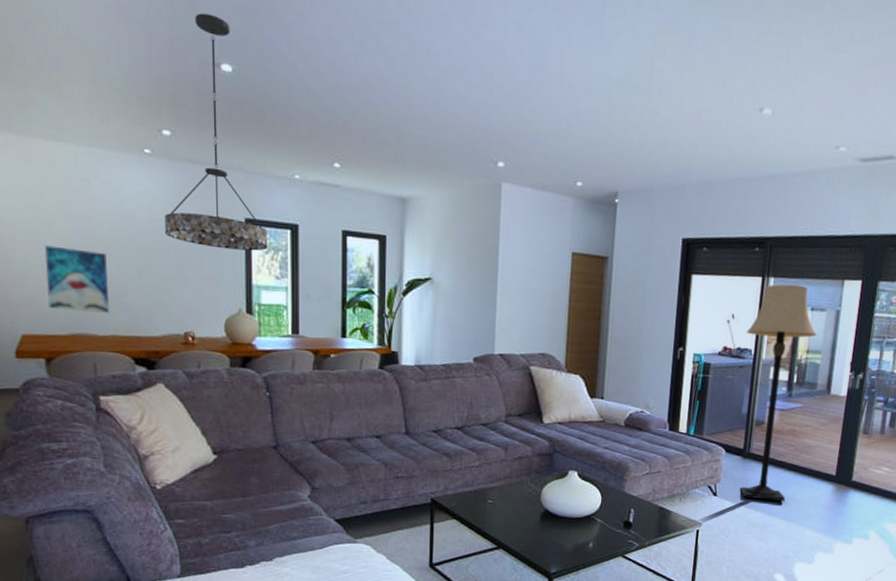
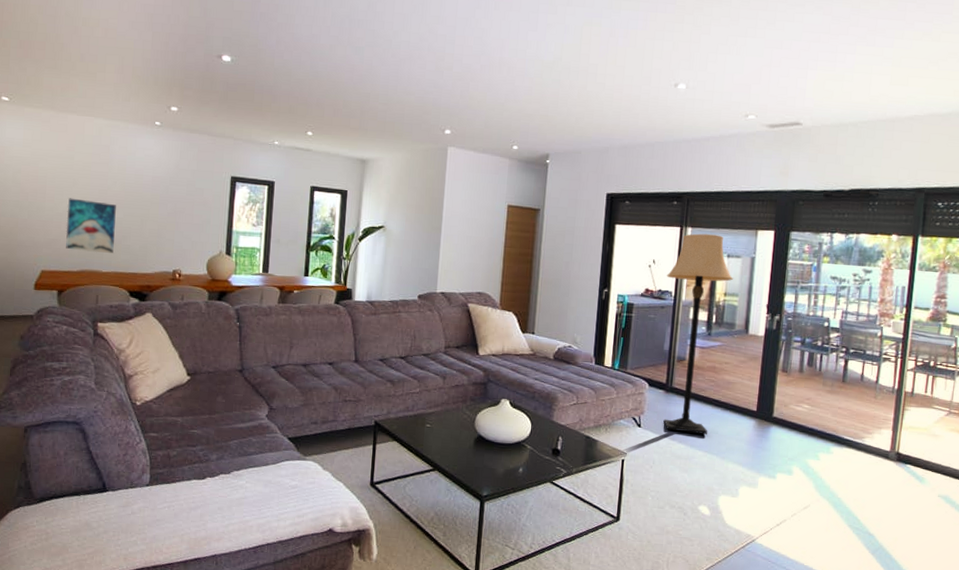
chandelier: present [165,13,268,251] -> none [165,17,249,203]

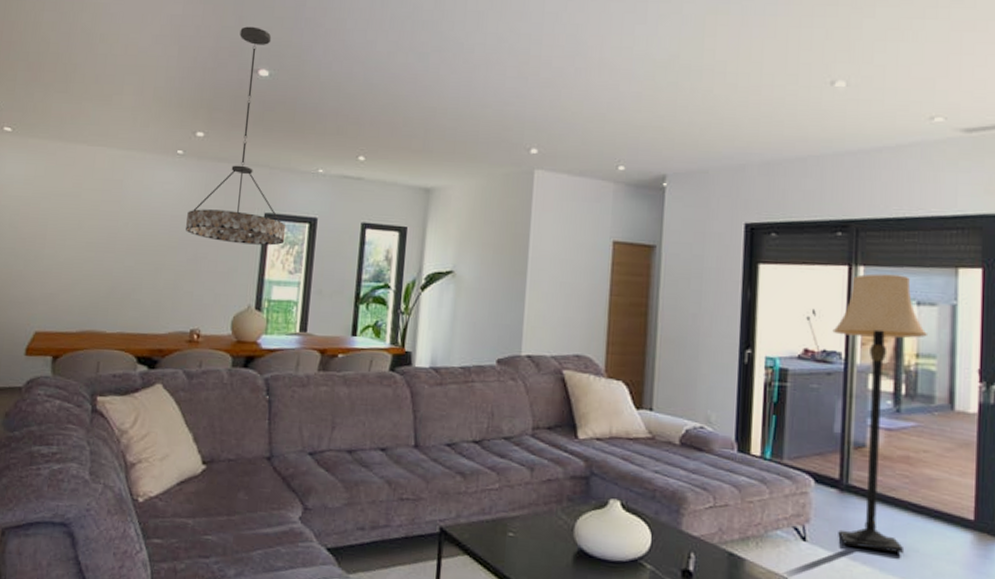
wall art: present [66,198,116,253] -> none [65,243,127,310]
chandelier: none [165,17,249,203] -> present [186,26,286,246]

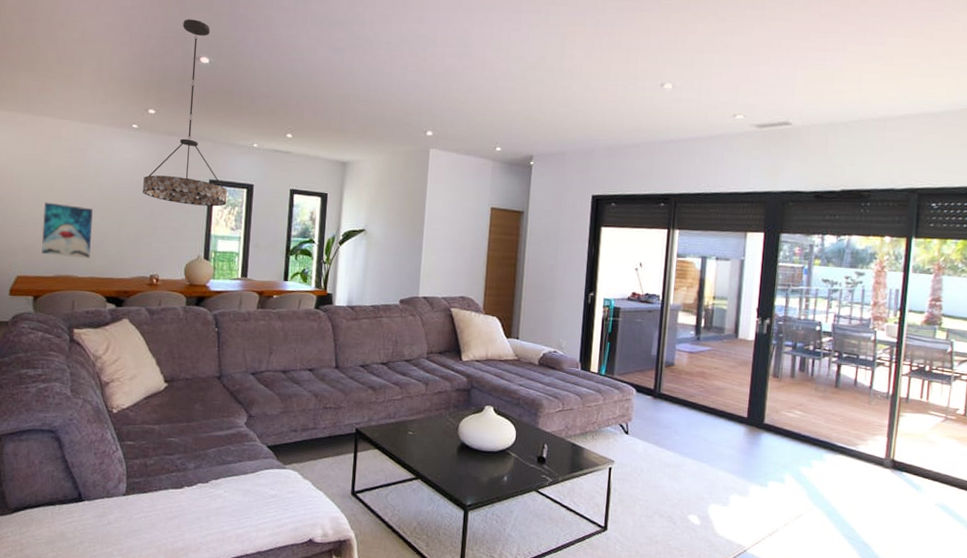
wall art: none [65,243,127,310] -> present [41,202,93,258]
lamp: present [832,273,927,553] -> none [651,235,722,442]

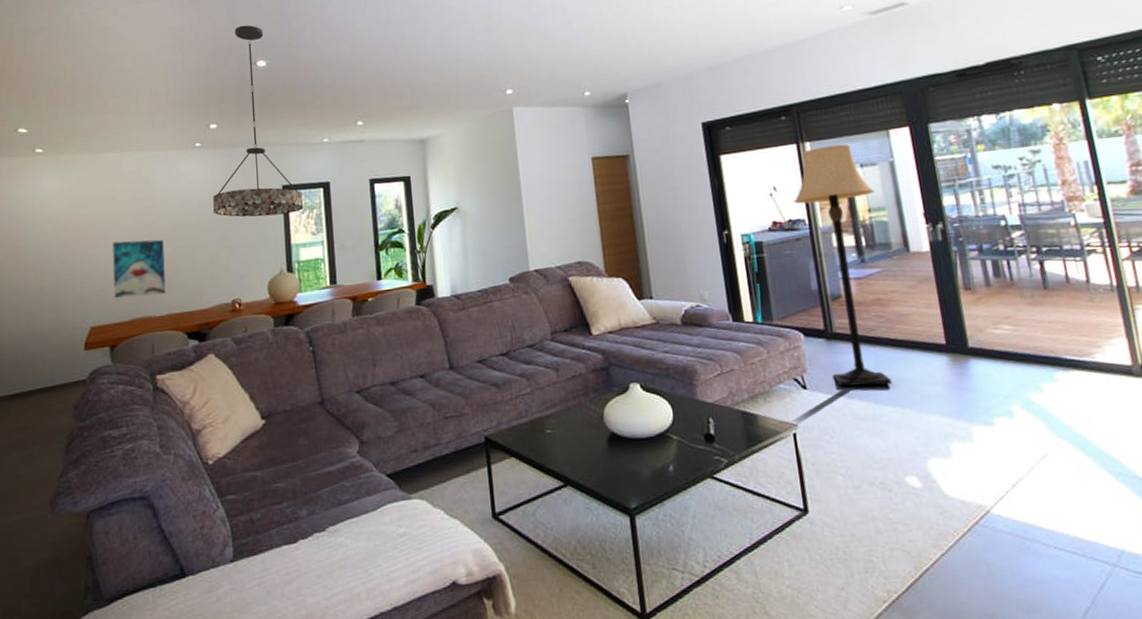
lamp: none [651,235,722,442] -> present [793,144,893,387]

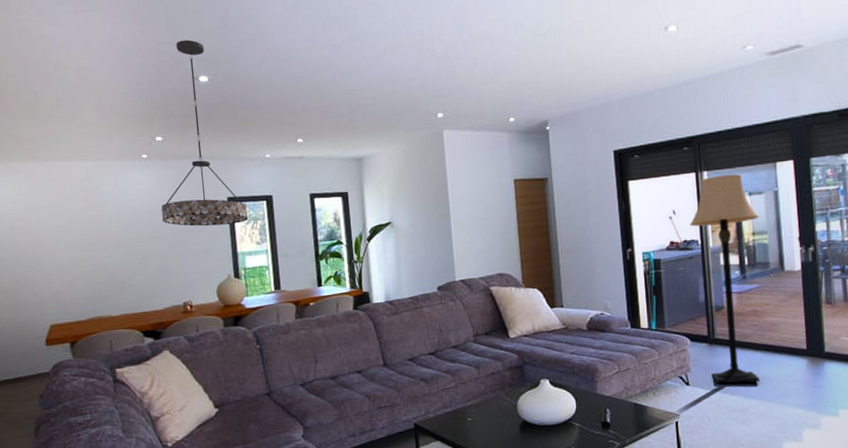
wall art: present [112,239,166,299] -> none [66,245,120,299]

